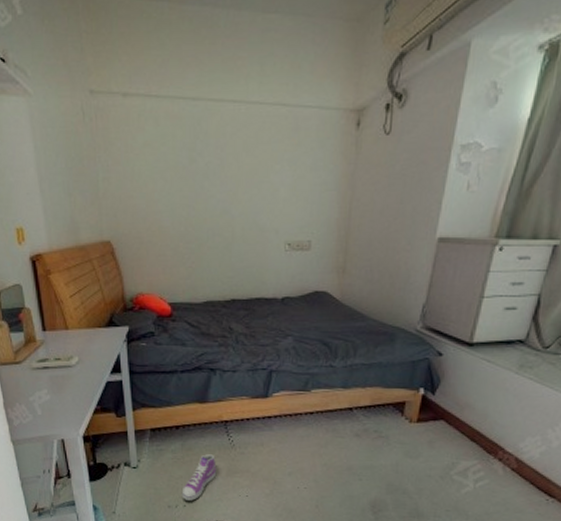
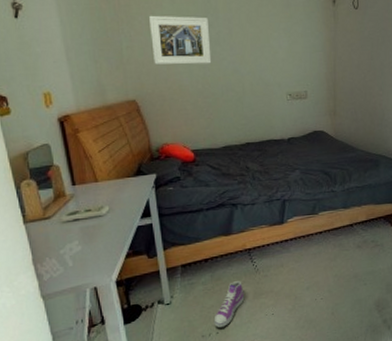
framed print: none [129,140,198,202] -> present [149,15,212,65]

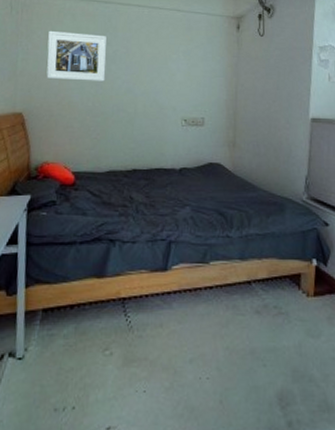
sneaker: present [213,281,245,328] -> none [71,339,112,400]

